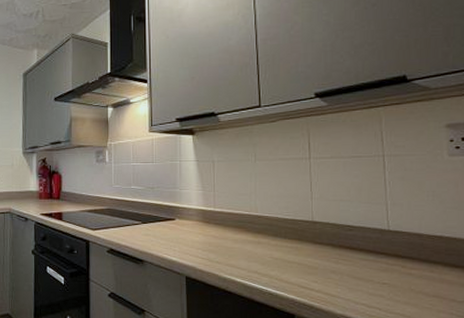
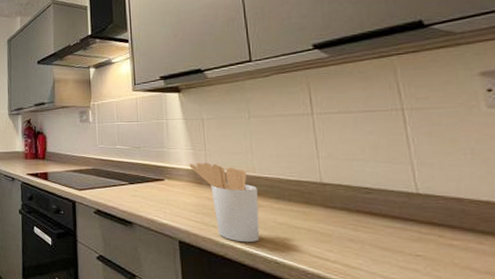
utensil holder: none [199,203,258,277] -> present [189,162,260,243]

